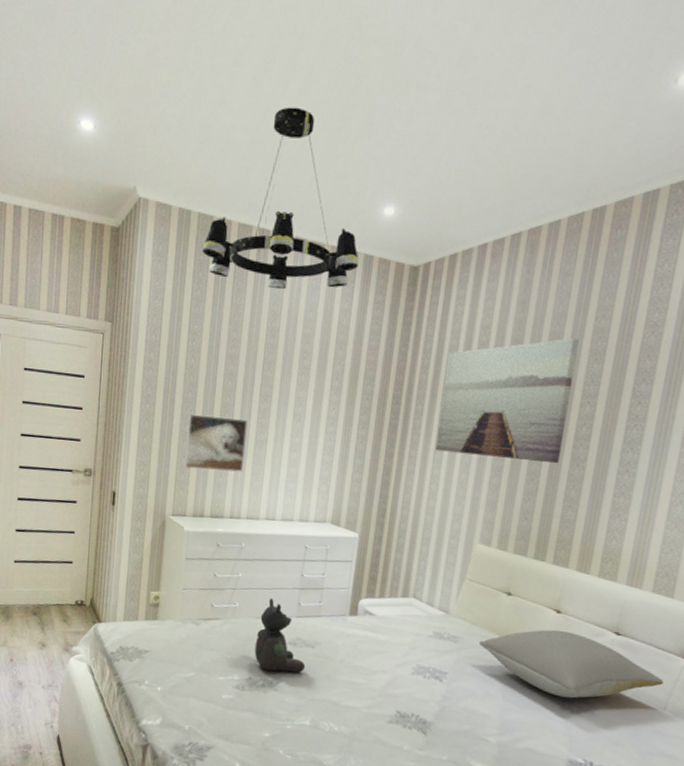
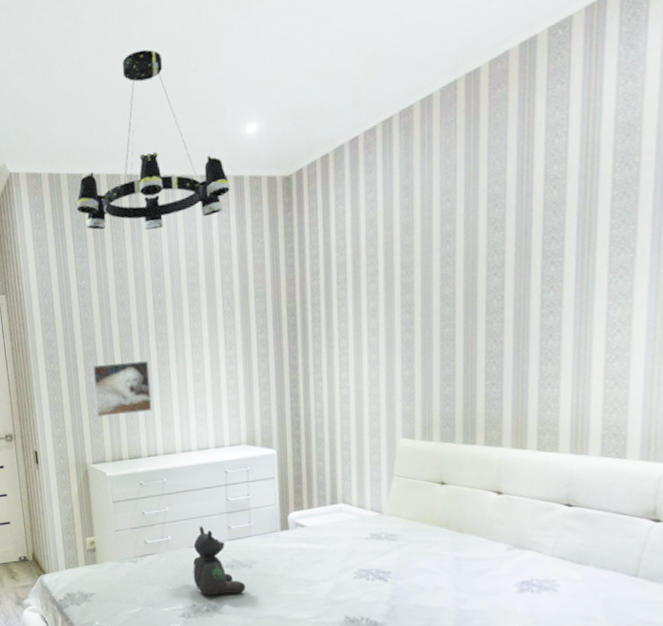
wall art: present [434,338,580,464] -> none [336,211,475,354]
pillow: present [478,629,664,699] -> none [419,511,630,579]

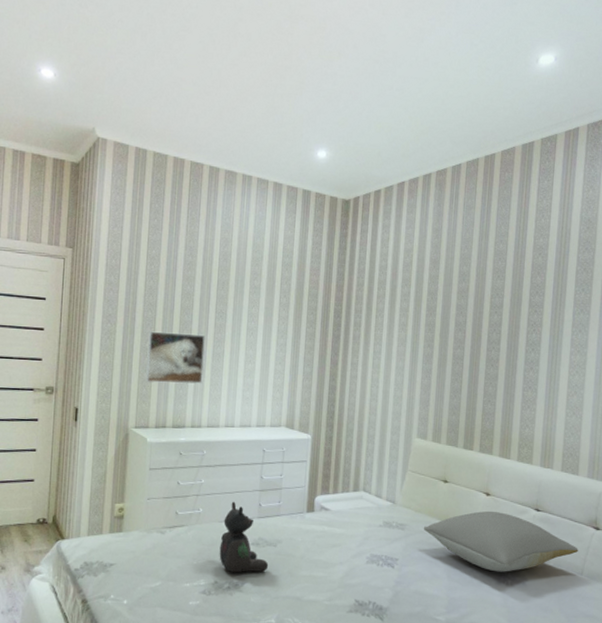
chandelier: present [76,49,230,230] -> none [157,66,299,219]
pillow: none [419,511,630,579] -> present [423,511,578,572]

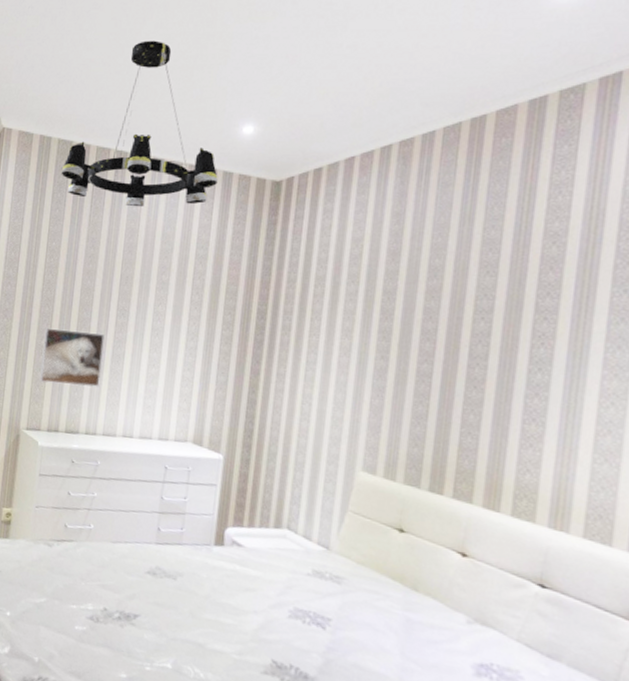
chandelier: none [157,66,299,219] -> present [61,40,218,207]
stuffed bear: present [219,501,269,573] -> none [110,521,167,607]
pillow: present [423,511,578,572] -> none [367,575,610,664]

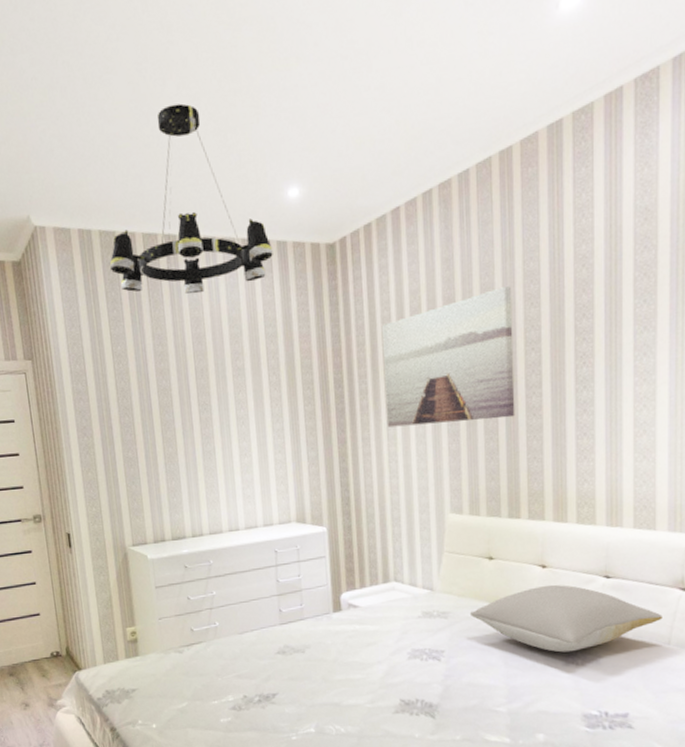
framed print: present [39,327,105,387] -> none [129,433,197,496]
wall art: none [305,250,467,385] -> present [381,286,515,428]
pillow: none [367,575,610,664] -> present [469,584,662,653]

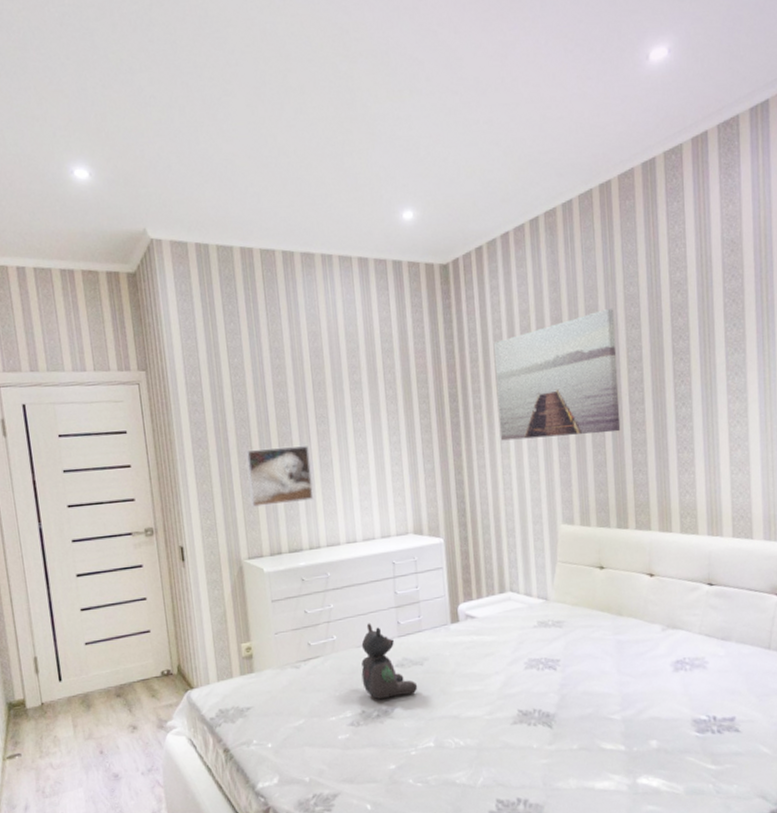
chandelier: present [110,103,273,294] -> none [227,127,389,309]
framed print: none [129,433,197,496] -> present [245,445,314,508]
stuffed bear: none [243,610,299,686] -> present [361,623,418,700]
pillow: present [469,584,662,653] -> none [583,592,762,659]

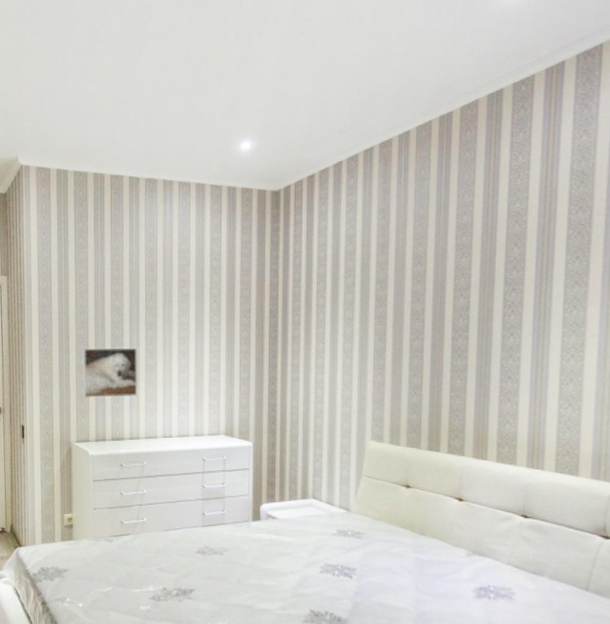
stuffed bear: present [361,623,418,700] -> none [166,510,216,581]
wall art: present [493,309,621,441] -> none [316,237,444,357]

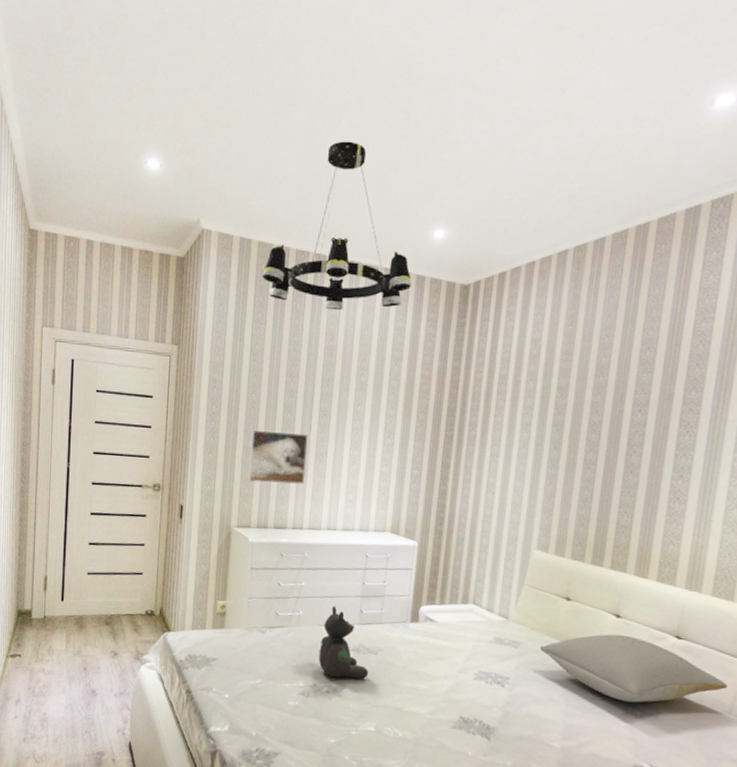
chandelier: none [80,68,223,228] -> present [262,141,412,311]
stuffed bear: none [166,510,216,581] -> present [318,606,369,679]
pillow: none [383,517,581,585] -> present [539,634,728,703]

